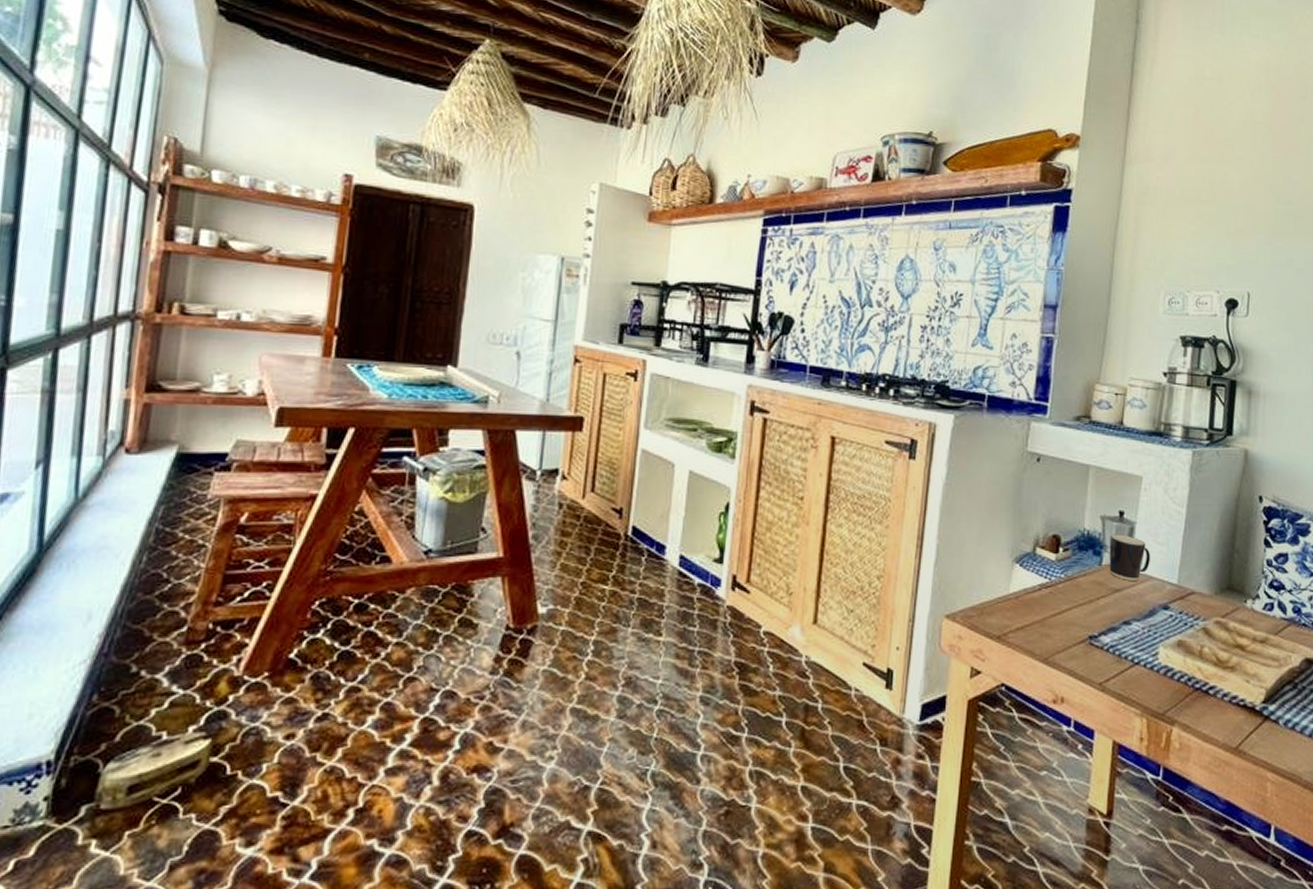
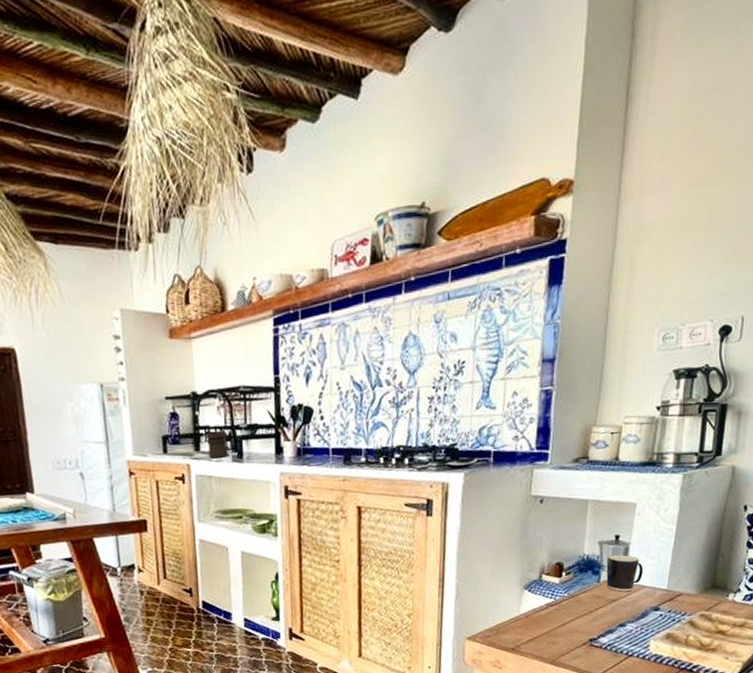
jar: none [669,328,695,360] -> present [205,431,228,460]

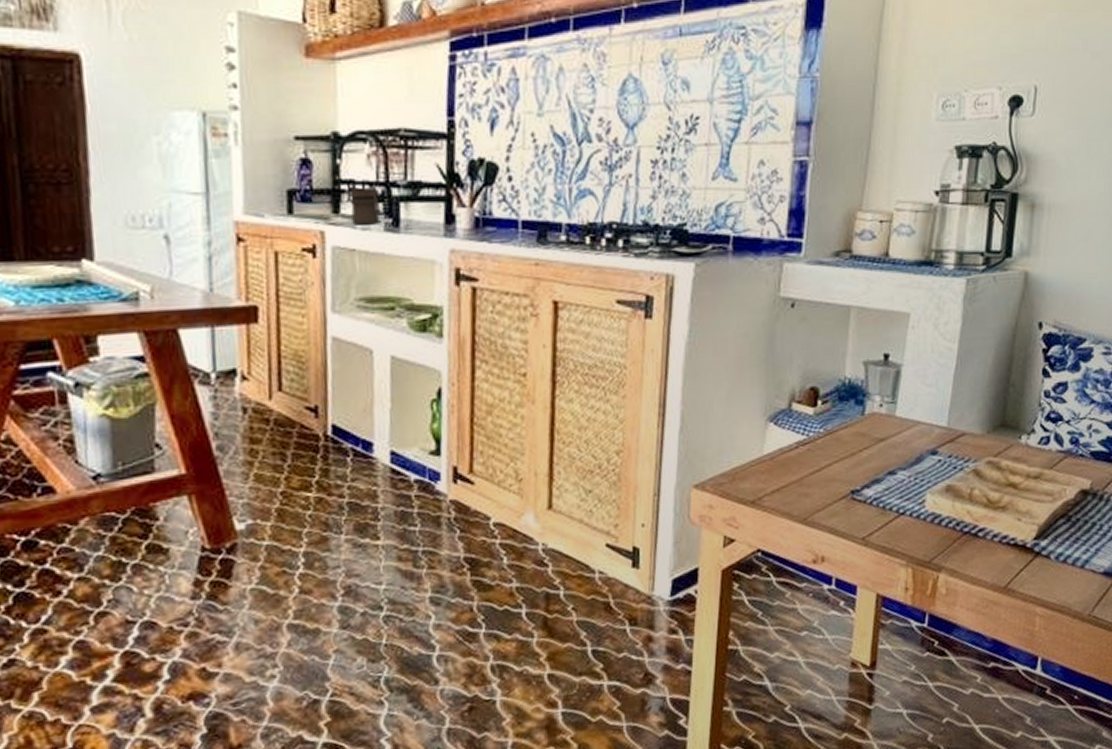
mug: present [606,554,643,592] -> none [872,379,917,429]

